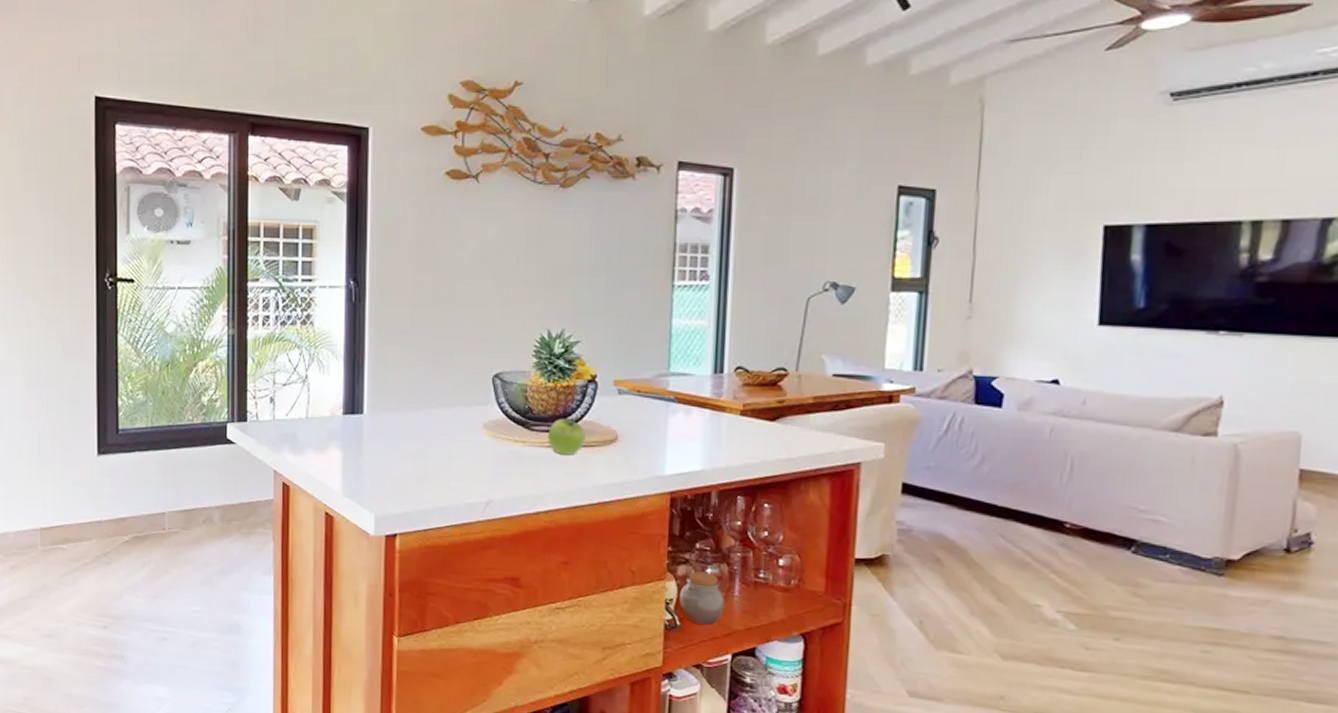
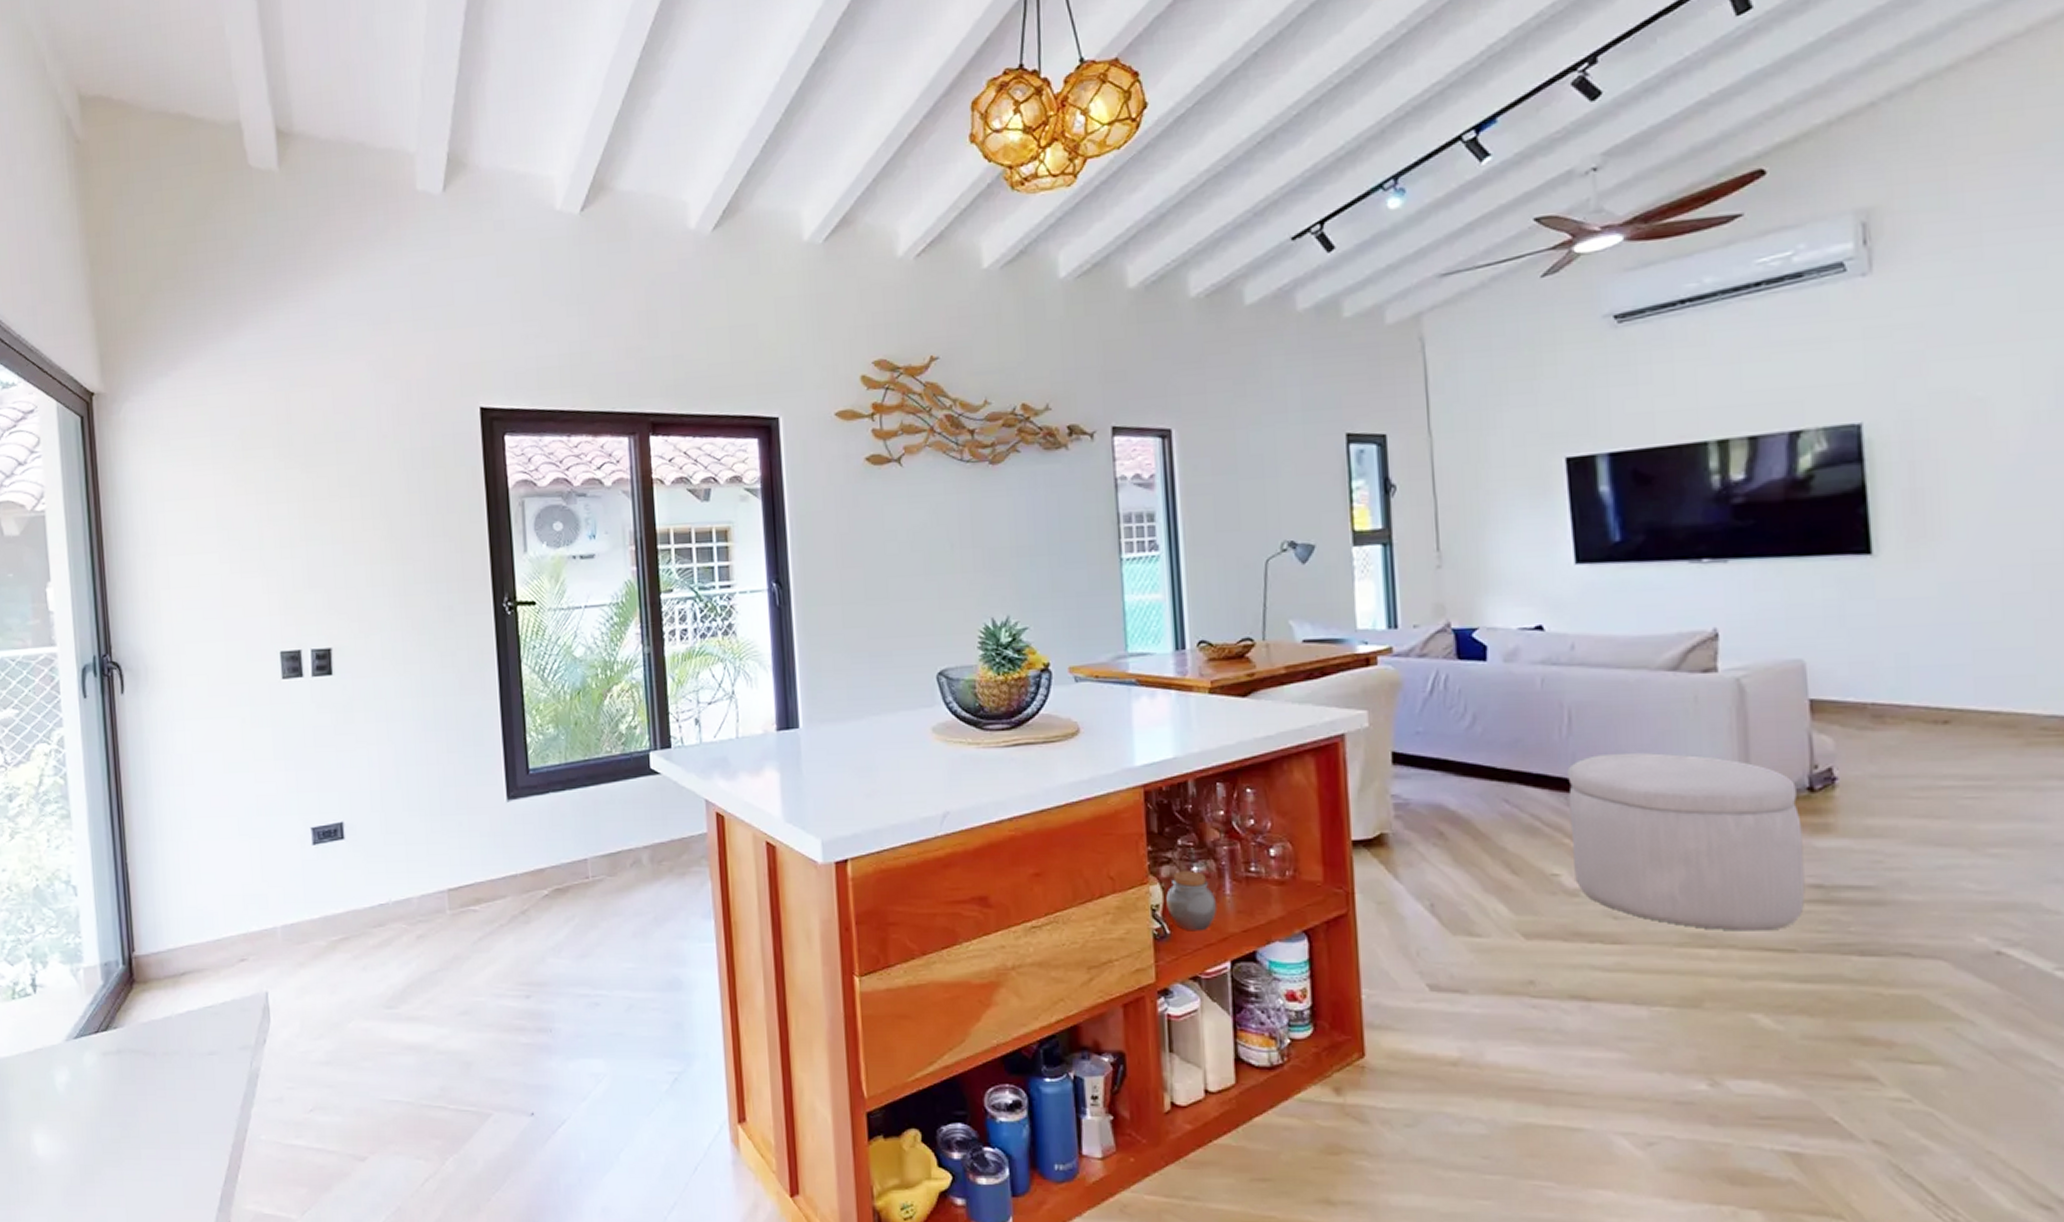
fruit: present [548,418,586,455] -> none [1003,713,1045,754]
ottoman: none [1055,501,1274,673] -> present [1567,752,1805,931]

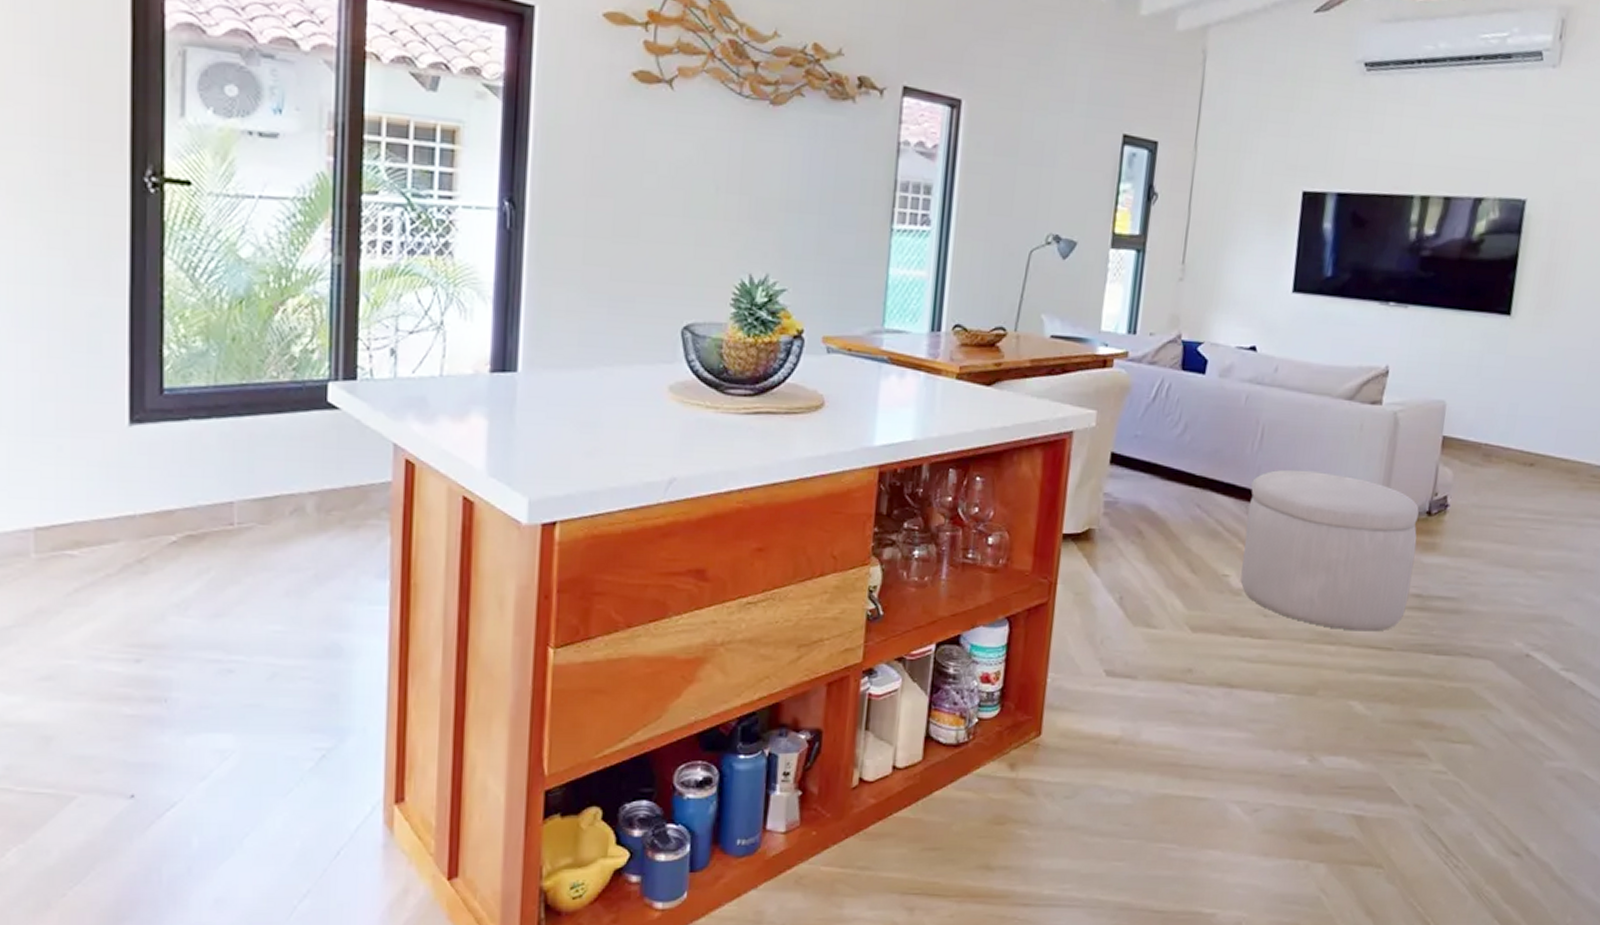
jar: present [1166,871,1218,932] -> none [884,554,932,614]

